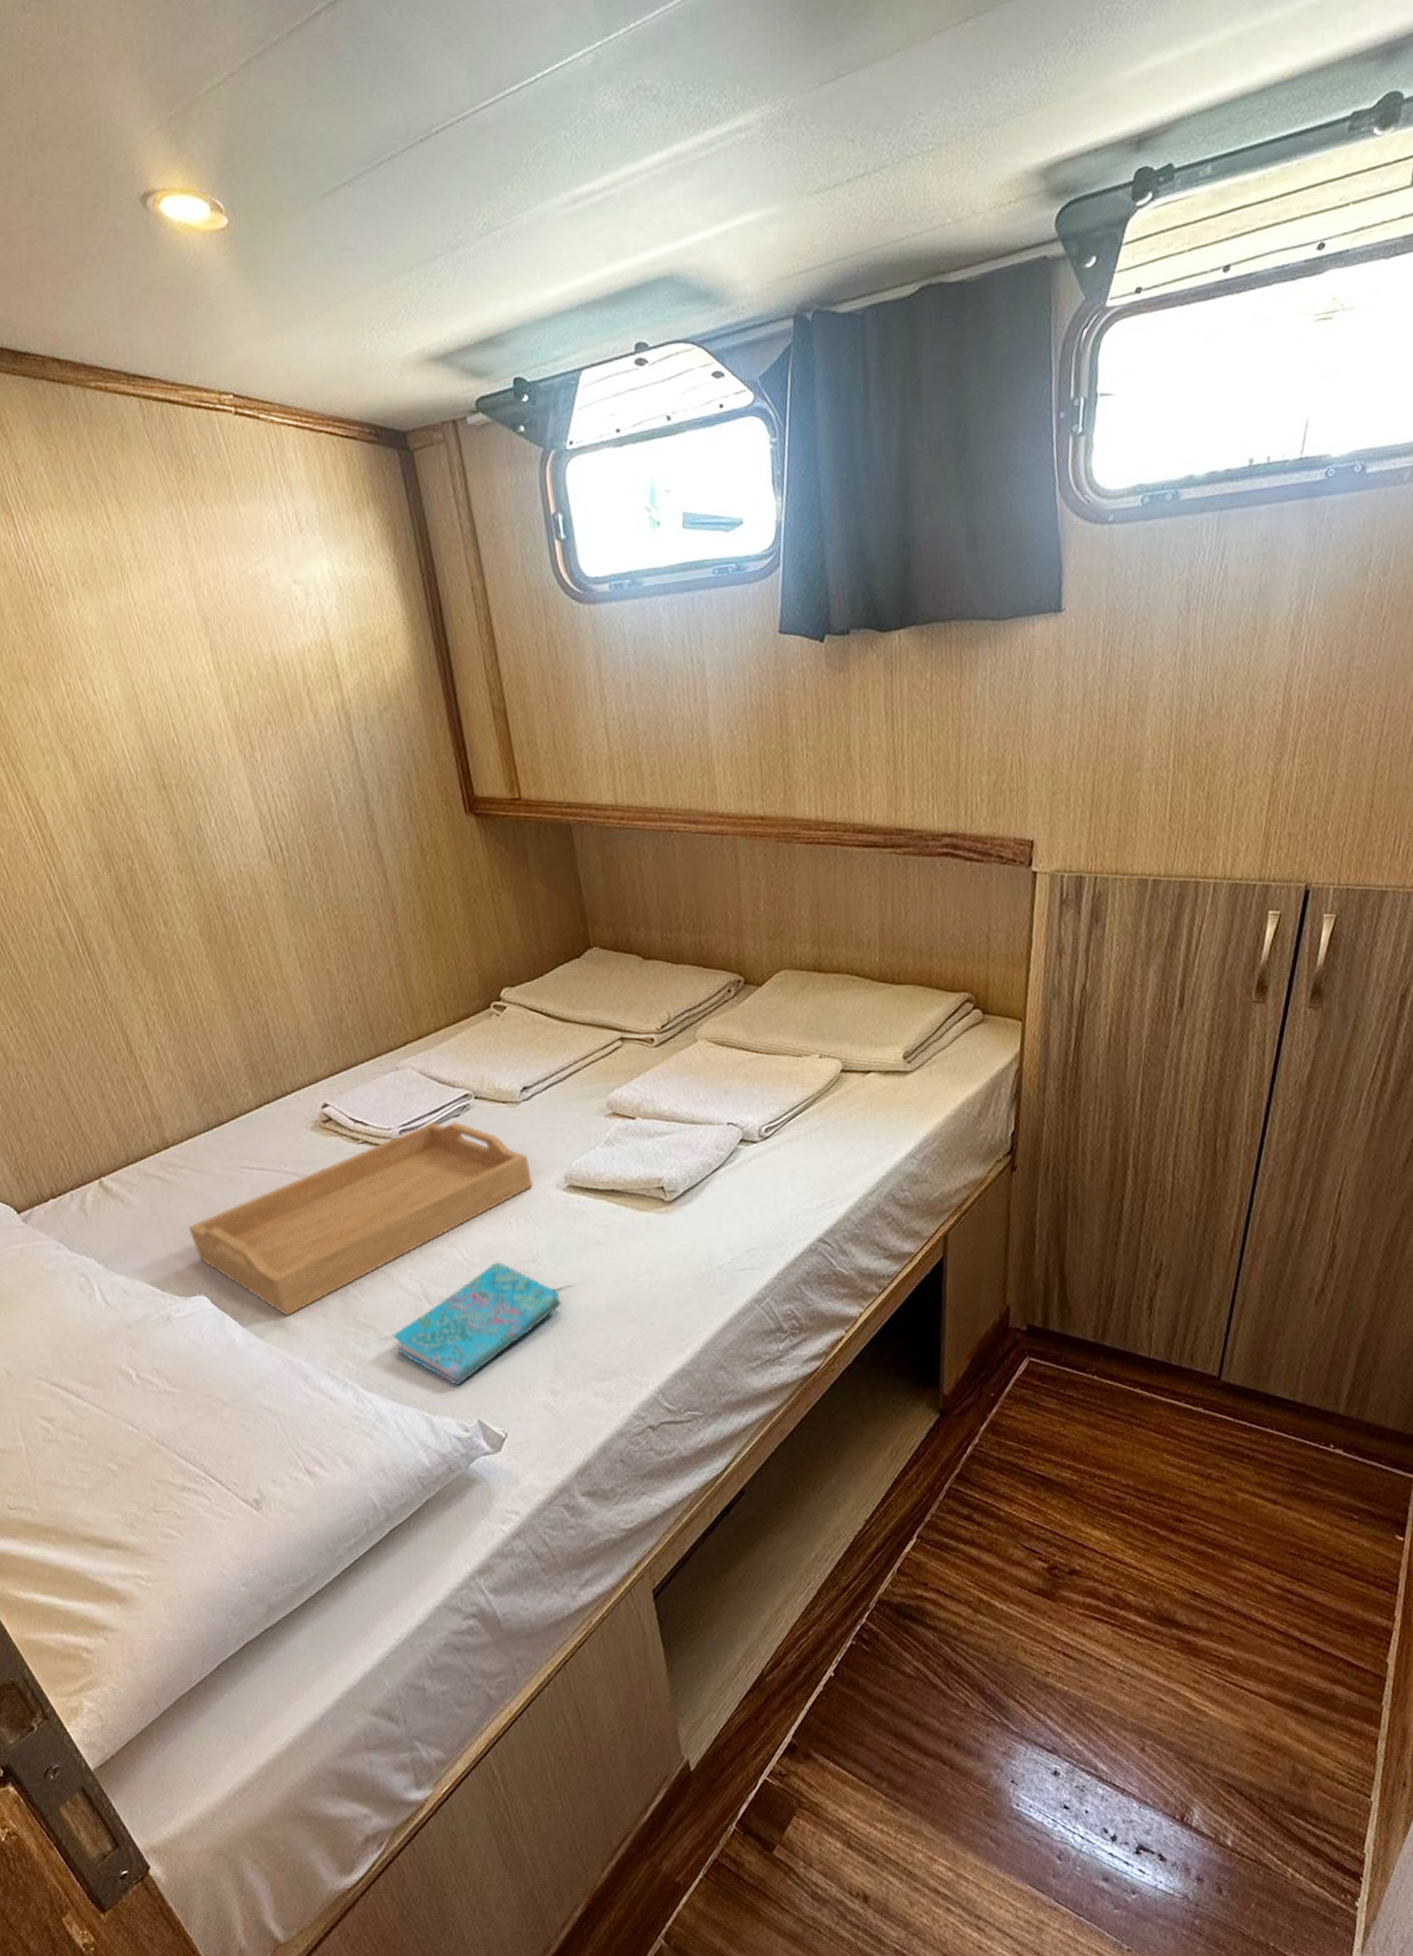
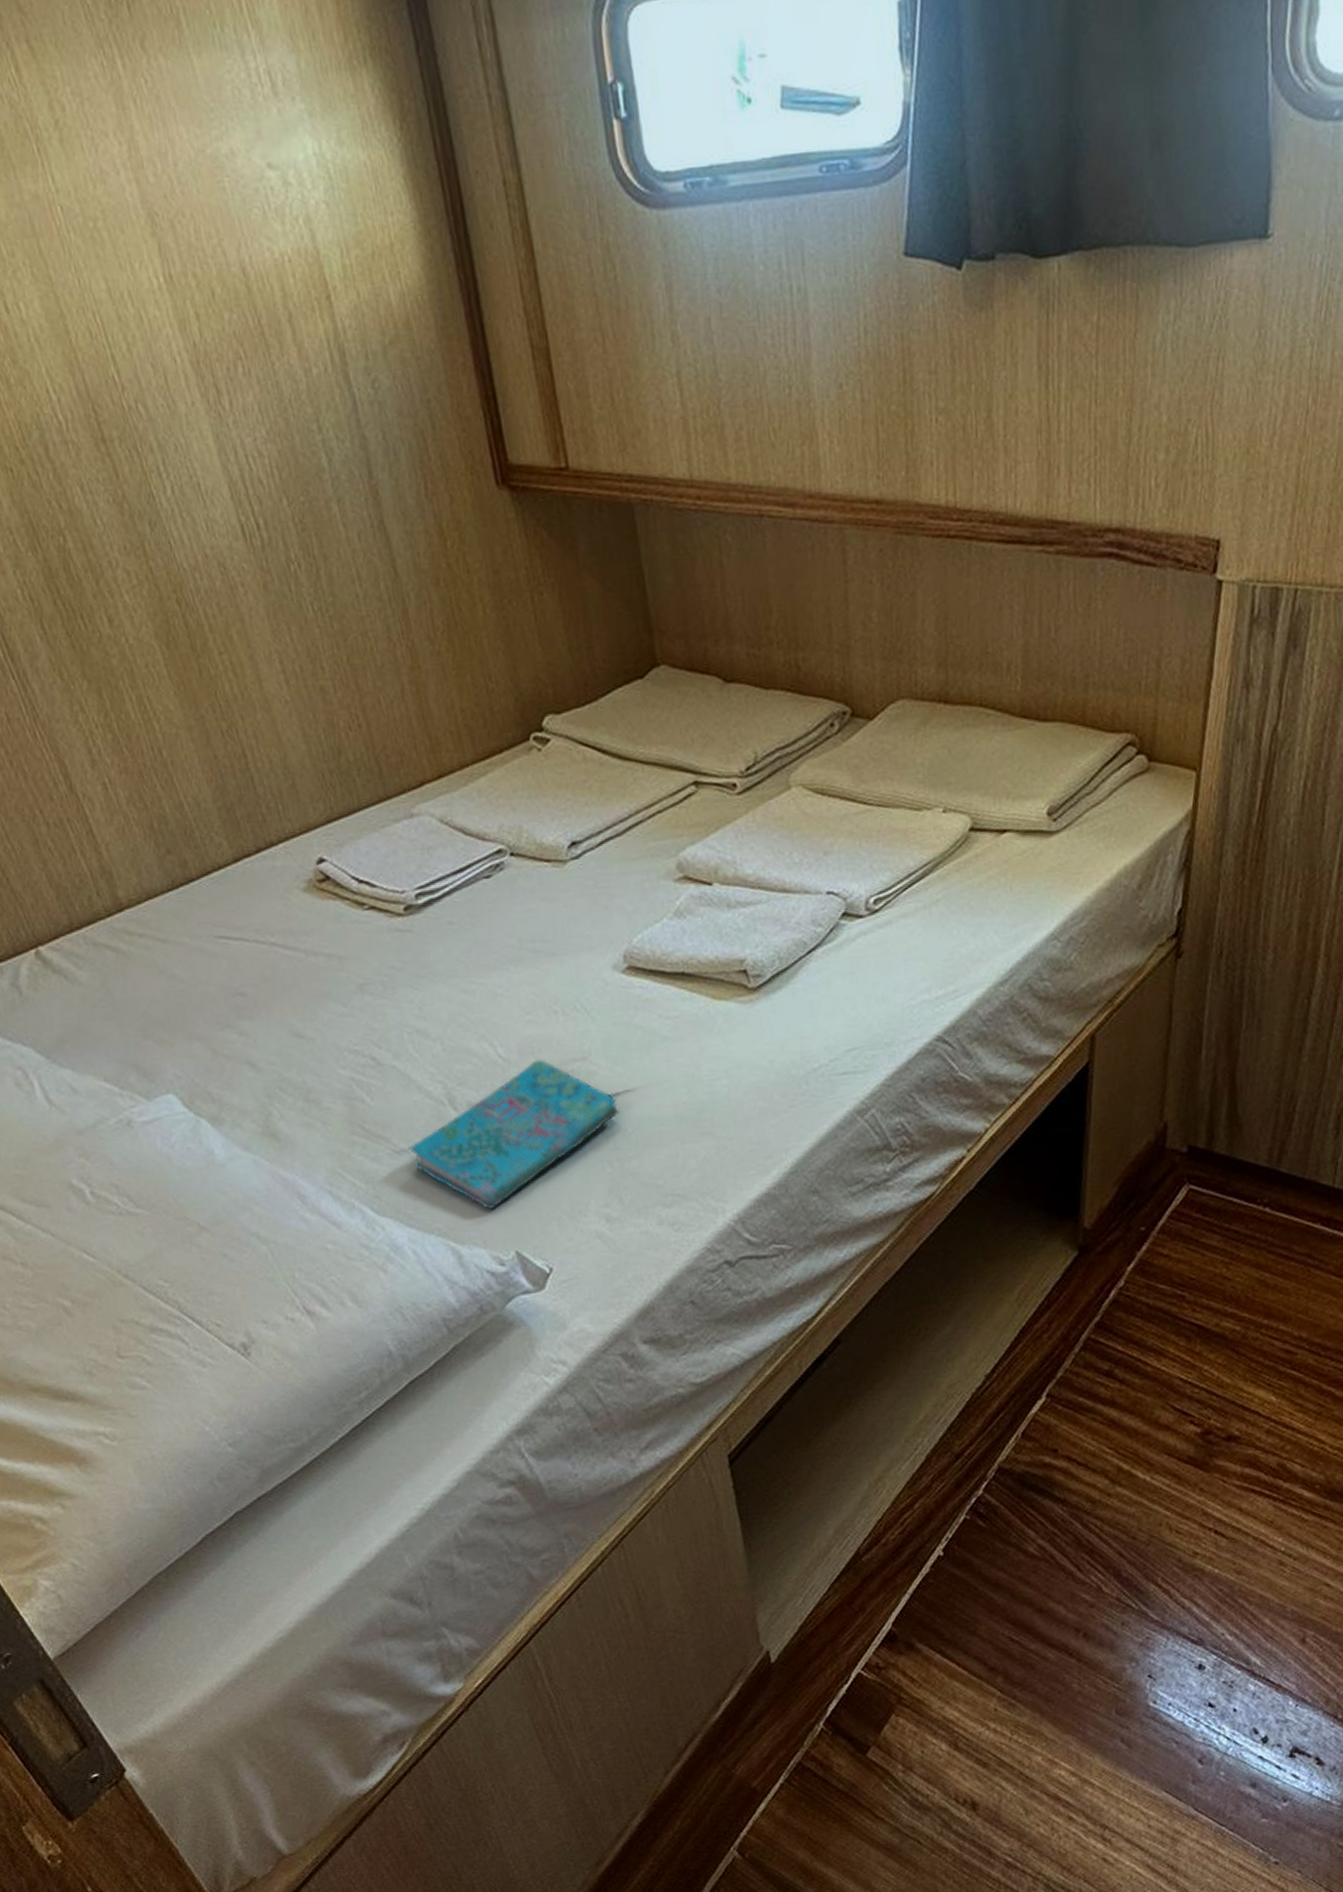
serving tray: present [188,1121,533,1317] -> none [151,883,583,1123]

